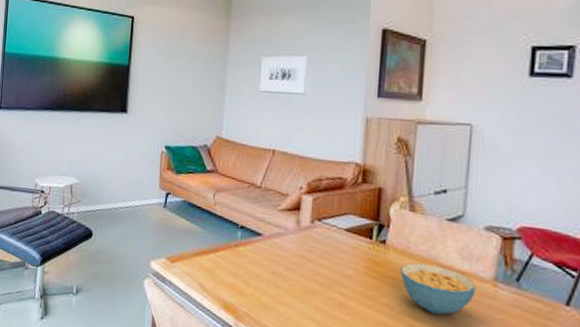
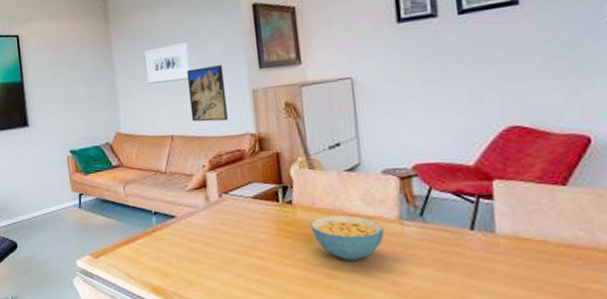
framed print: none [297,84,340,146] -> present [186,65,229,122]

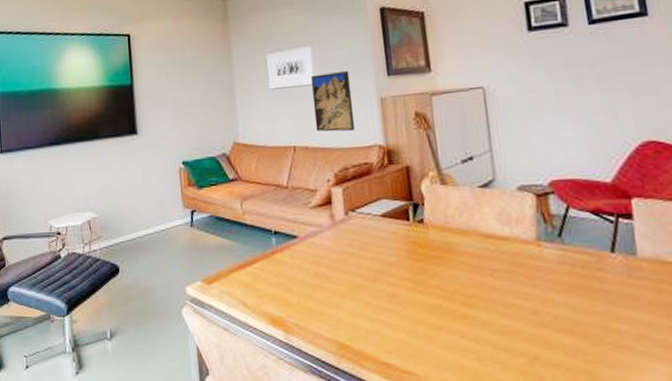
cereal bowl: present [310,215,384,261] -> none [443,236,522,287]

